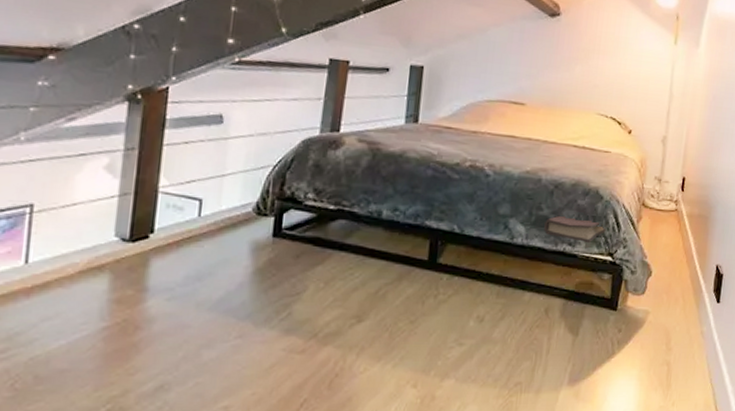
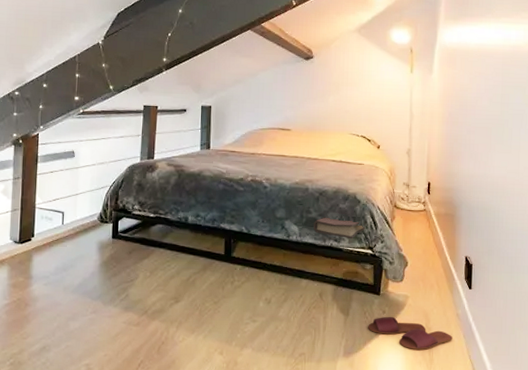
slippers: none [599,335,694,374] -> present [368,316,453,350]

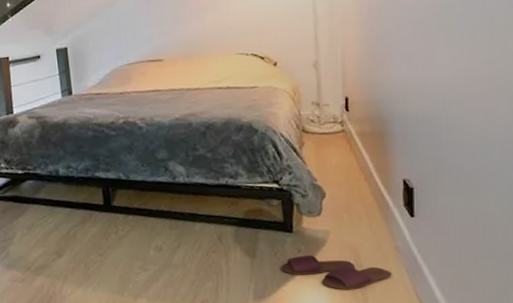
hardback book: present [313,216,365,239] -> none [203,151,267,174]

